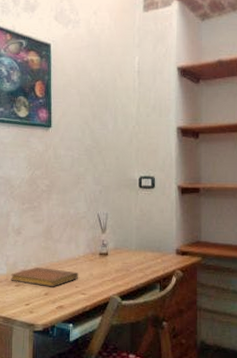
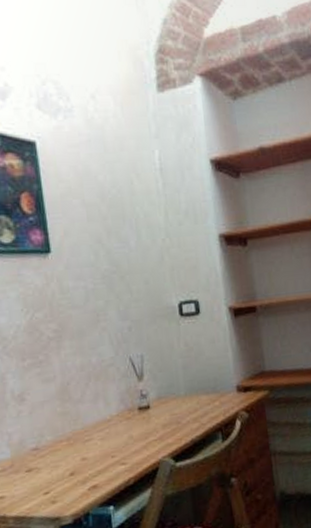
notebook: present [11,267,79,287] -> none [17,437,114,466]

